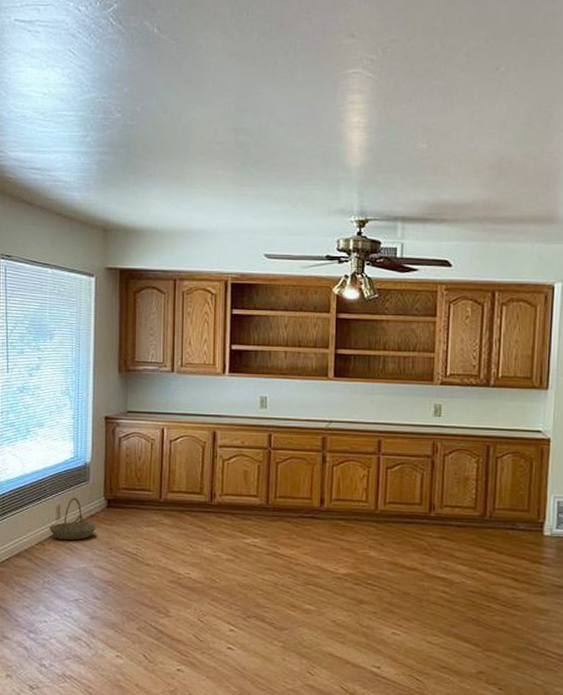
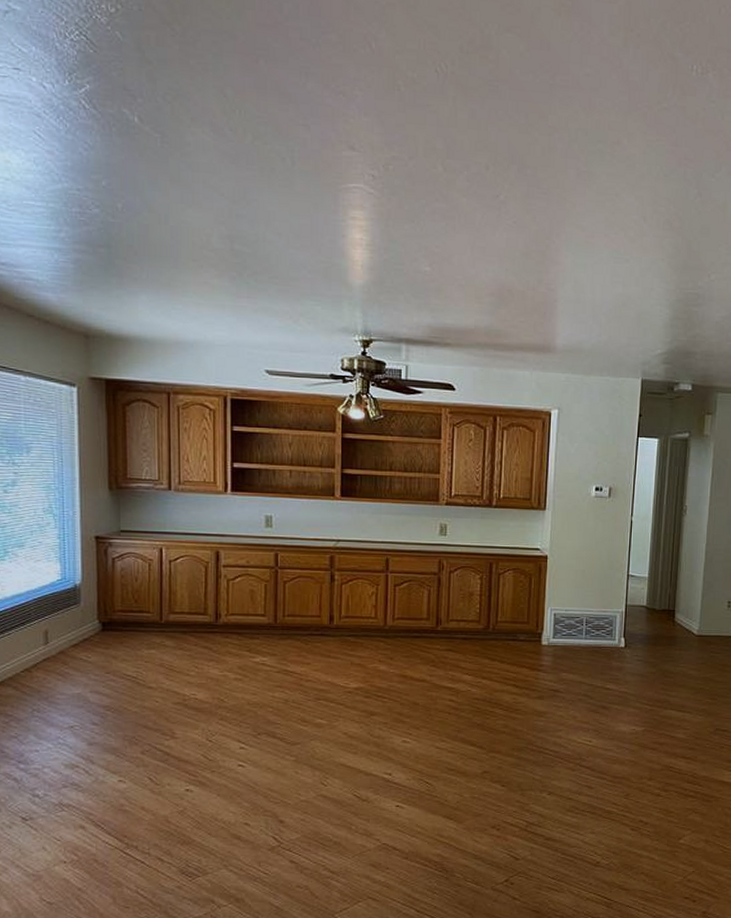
basket: present [48,497,97,541] -> none [35,621,91,666]

